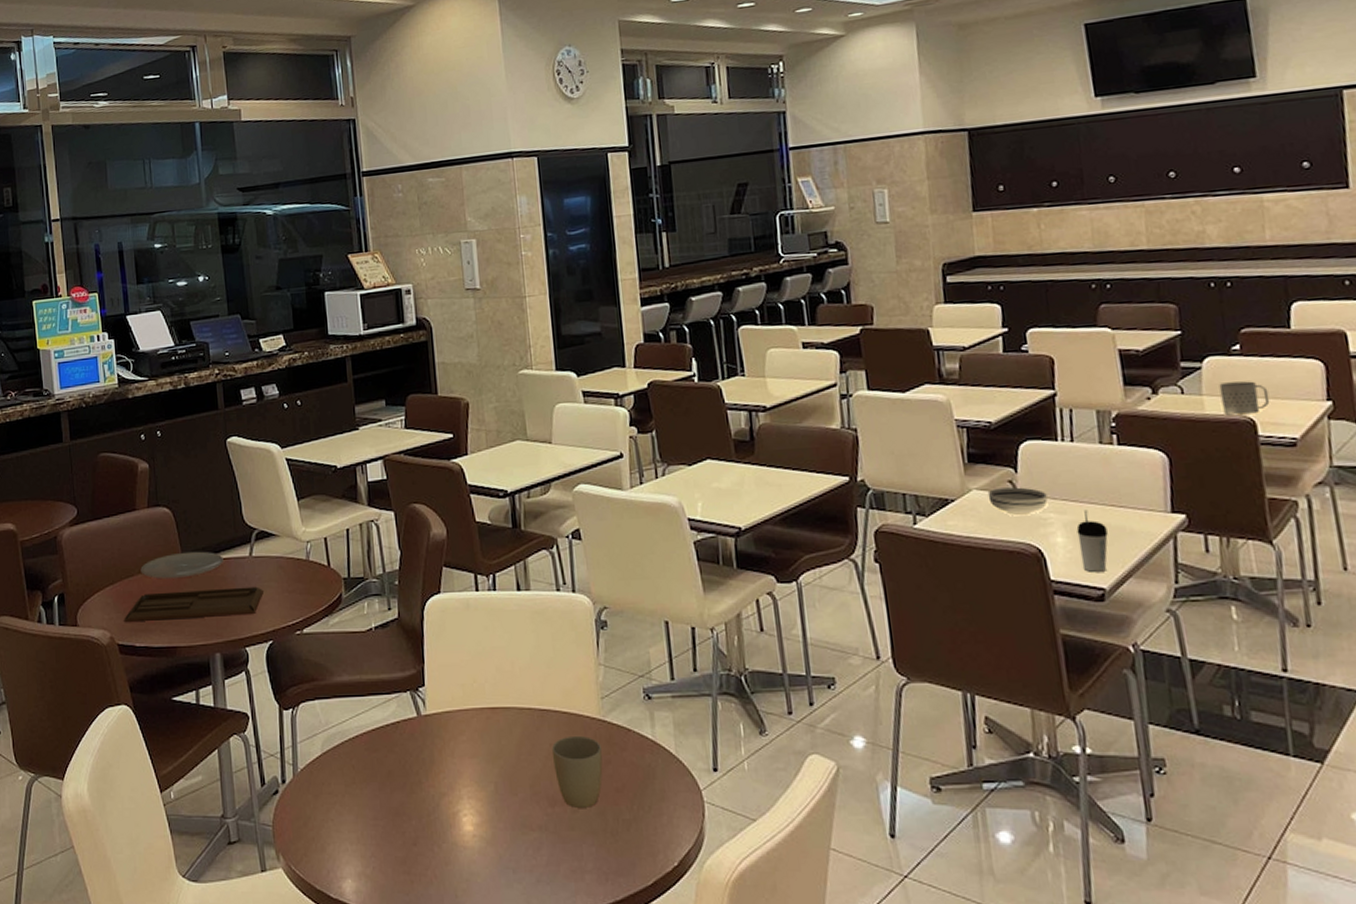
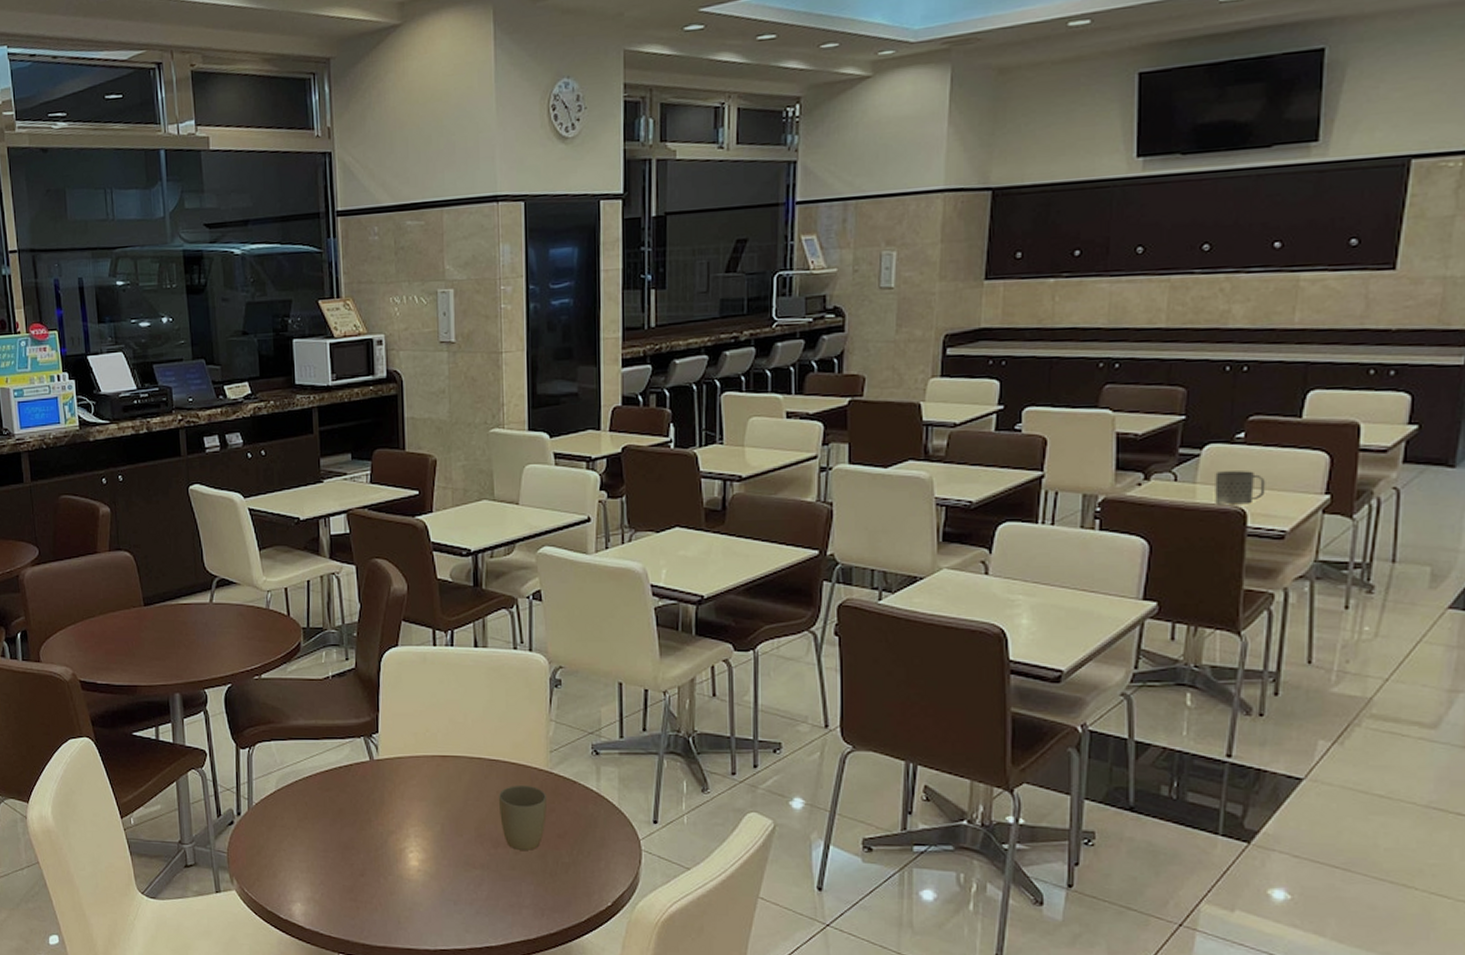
tray: present [124,586,263,622] -> none [85,632,223,660]
plate: present [140,551,223,580] -> none [102,595,184,621]
bowl: present [987,487,1049,516] -> none [958,568,1020,597]
beverage cup: present [1076,509,1108,573] -> none [1043,593,1074,656]

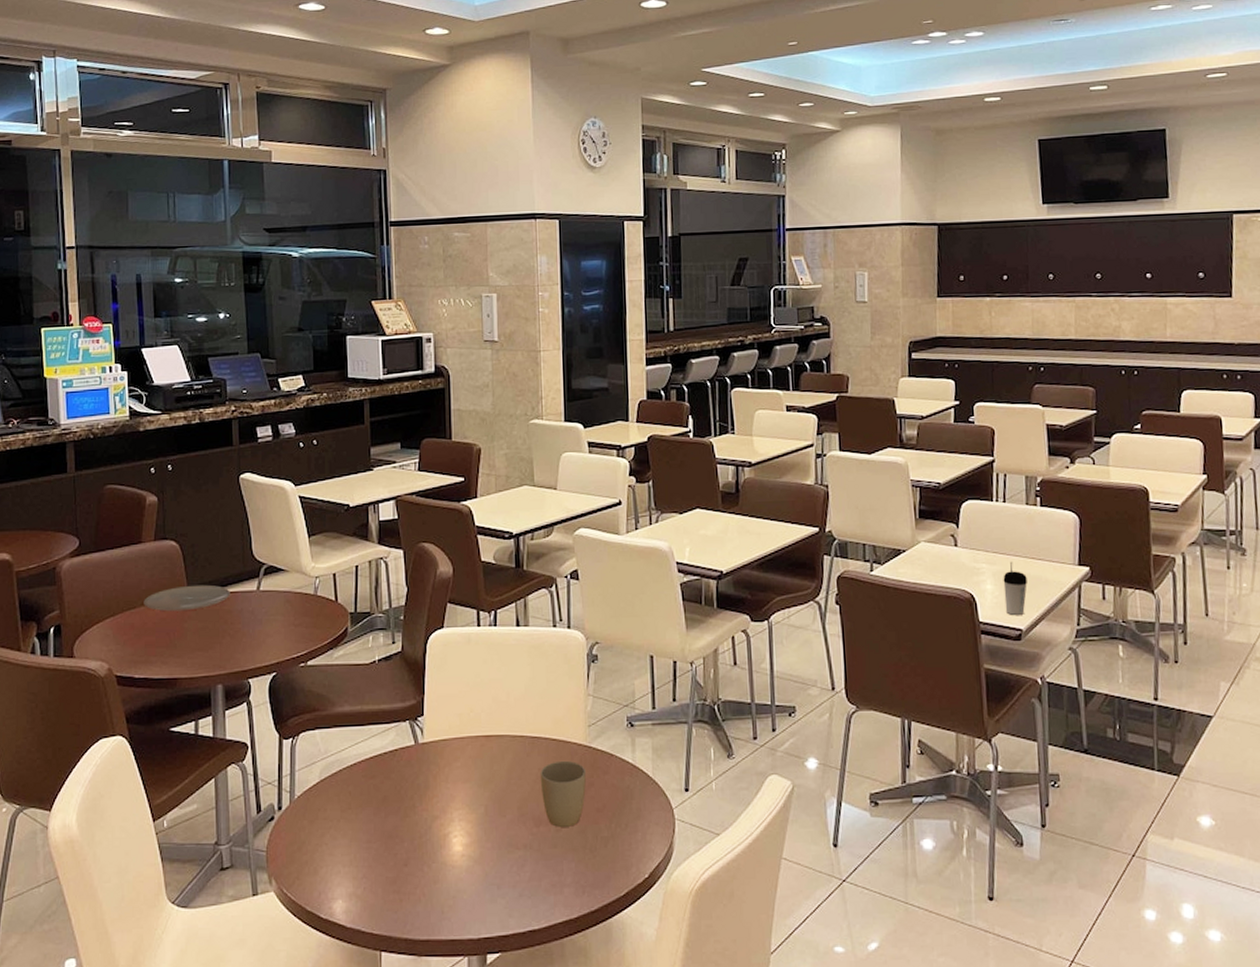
plate: none [102,595,184,621] -> present [144,584,230,612]
beverage cup: none [1043,593,1074,656] -> present [1003,561,1027,616]
mug: present [1215,471,1266,505] -> none [1122,455,1160,484]

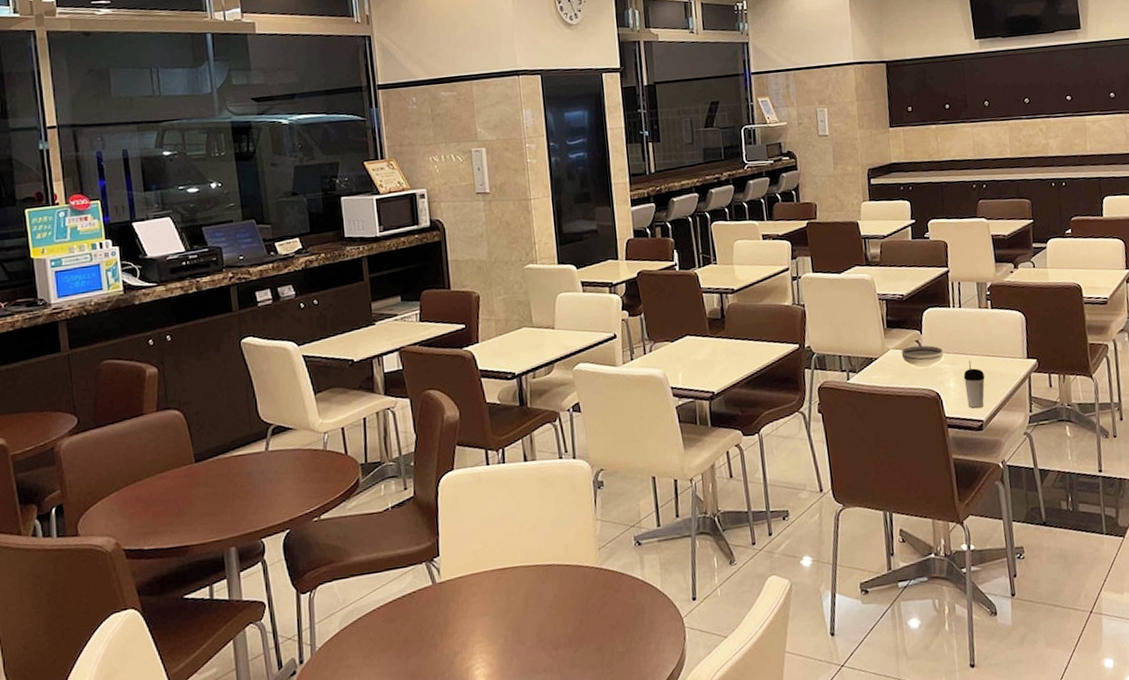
plate: present [144,584,230,612] -> none [149,450,238,481]
cup: present [540,760,587,827] -> none [555,583,600,648]
bowl: none [933,540,982,566] -> present [901,345,944,368]

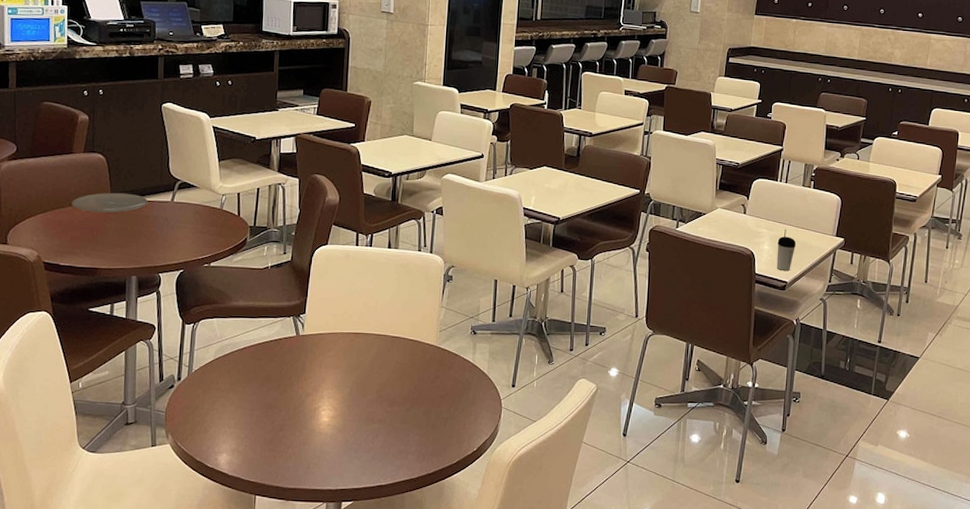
plate: none [149,450,238,481] -> present [71,192,148,214]
bowl: present [901,345,944,368] -> none [727,209,765,229]

